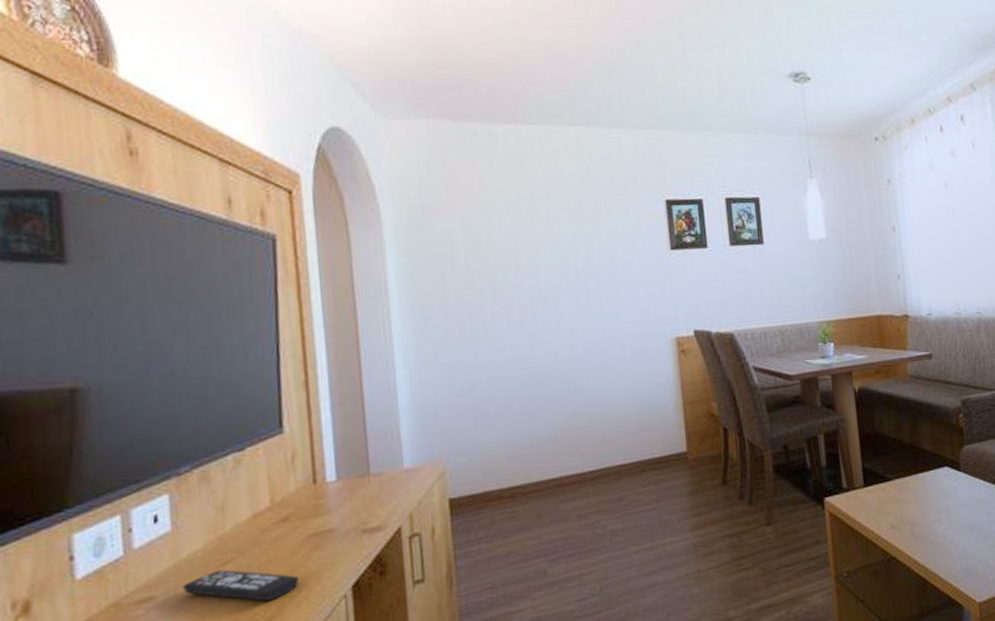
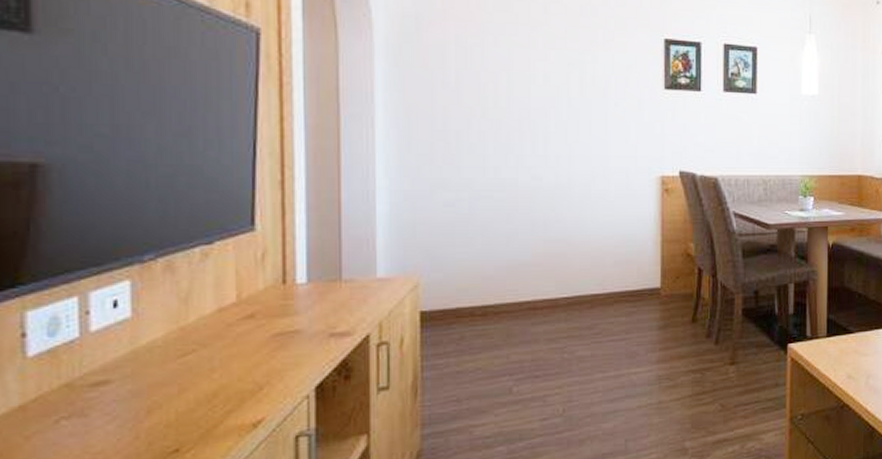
remote control: present [183,569,299,602] -> none [141,360,261,394]

